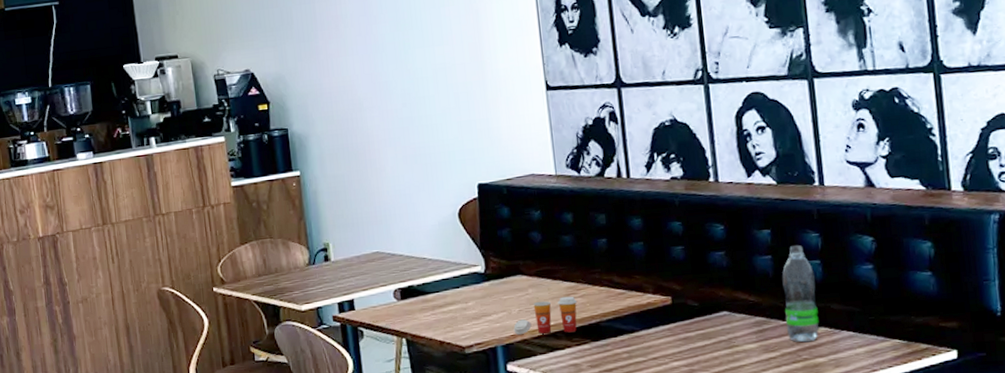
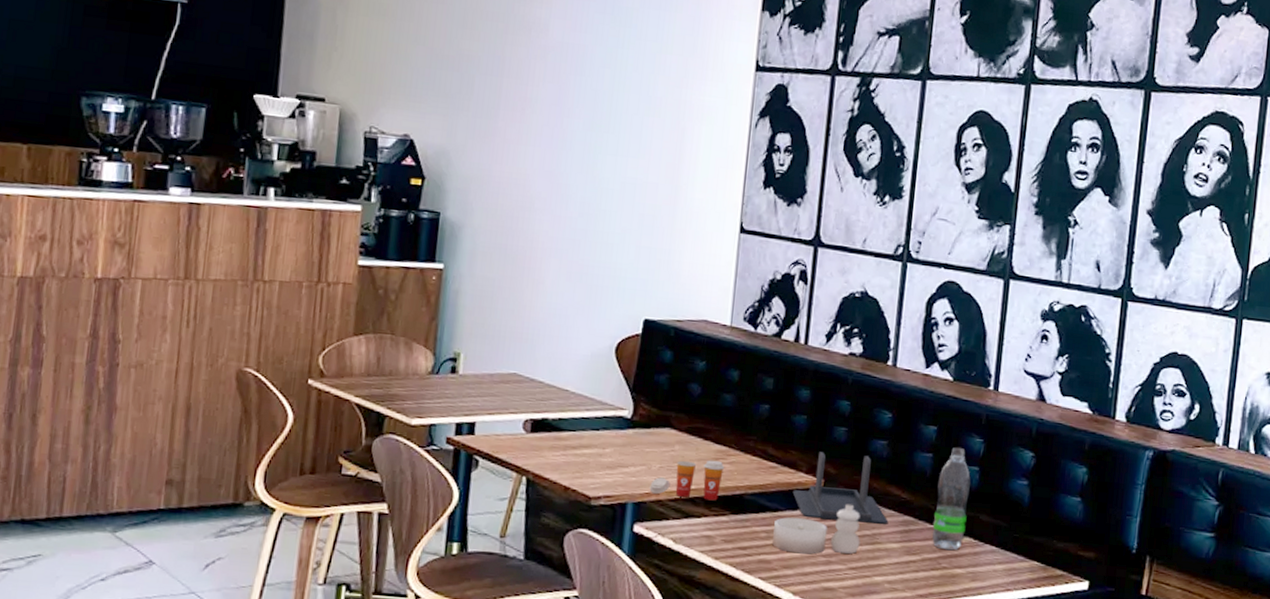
sugar bowl: none [633,314,719,368] -> present [771,504,860,554]
napkin holder: none [644,268,741,334] -> present [792,452,889,524]

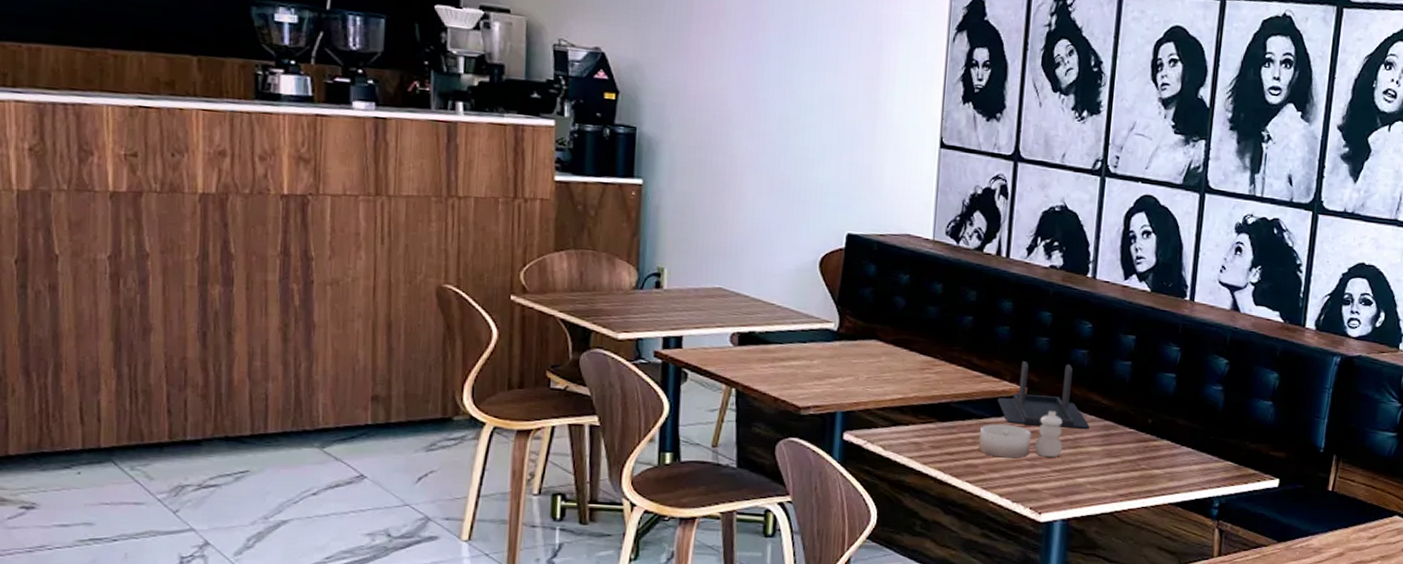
beverage cup: present [649,460,725,501] -> none [858,370,931,409]
bottle: present [932,448,971,551] -> none [1131,356,1169,453]

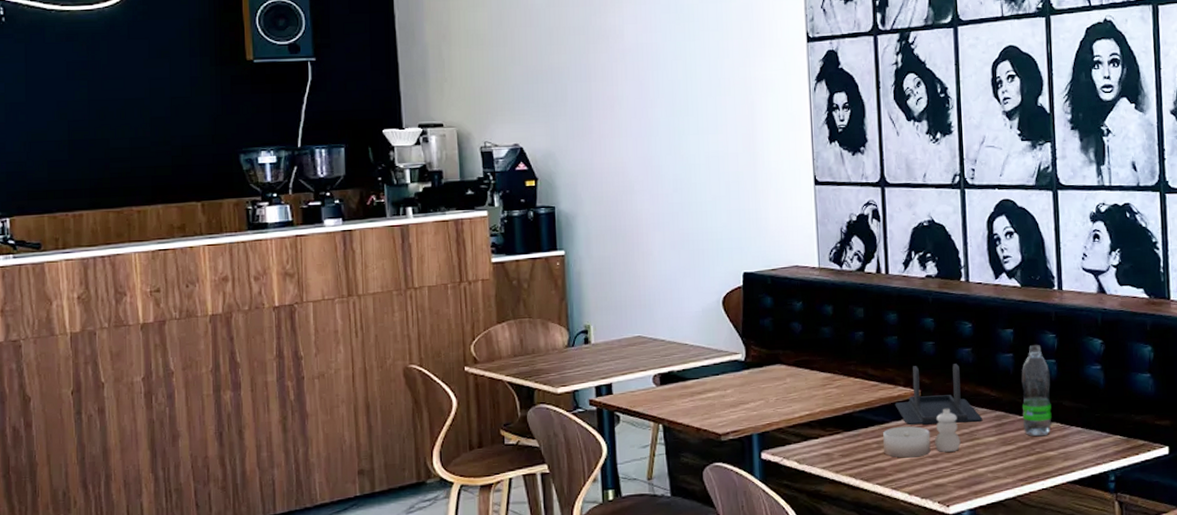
bottle: none [1131,356,1169,453] -> present [1021,345,1052,437]

